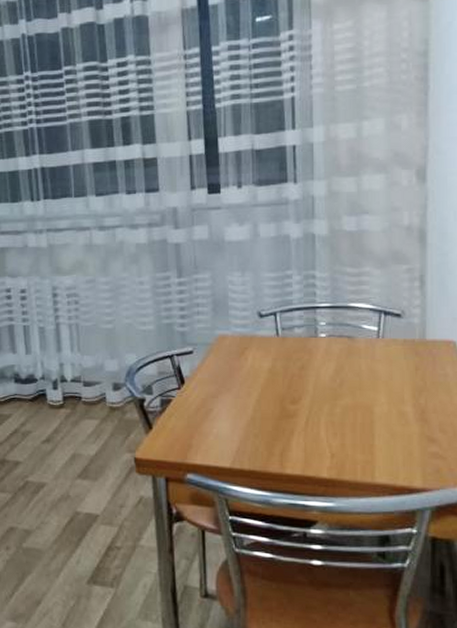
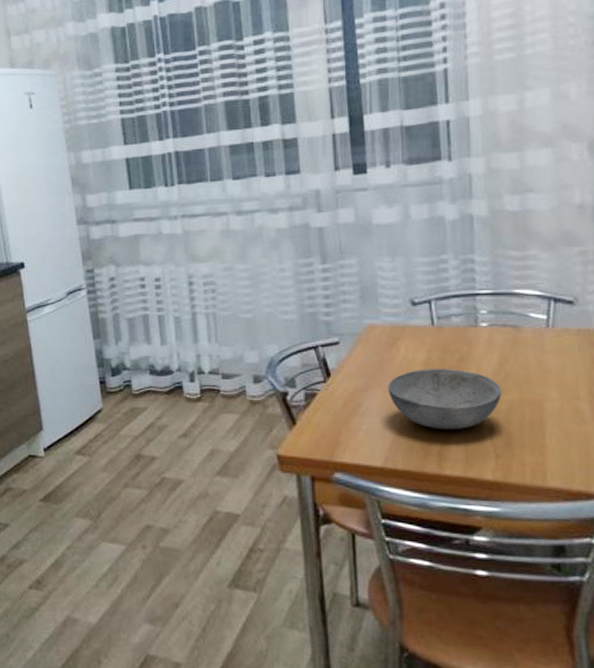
bowl: none [236,375,337,433] -> present [387,368,502,430]

